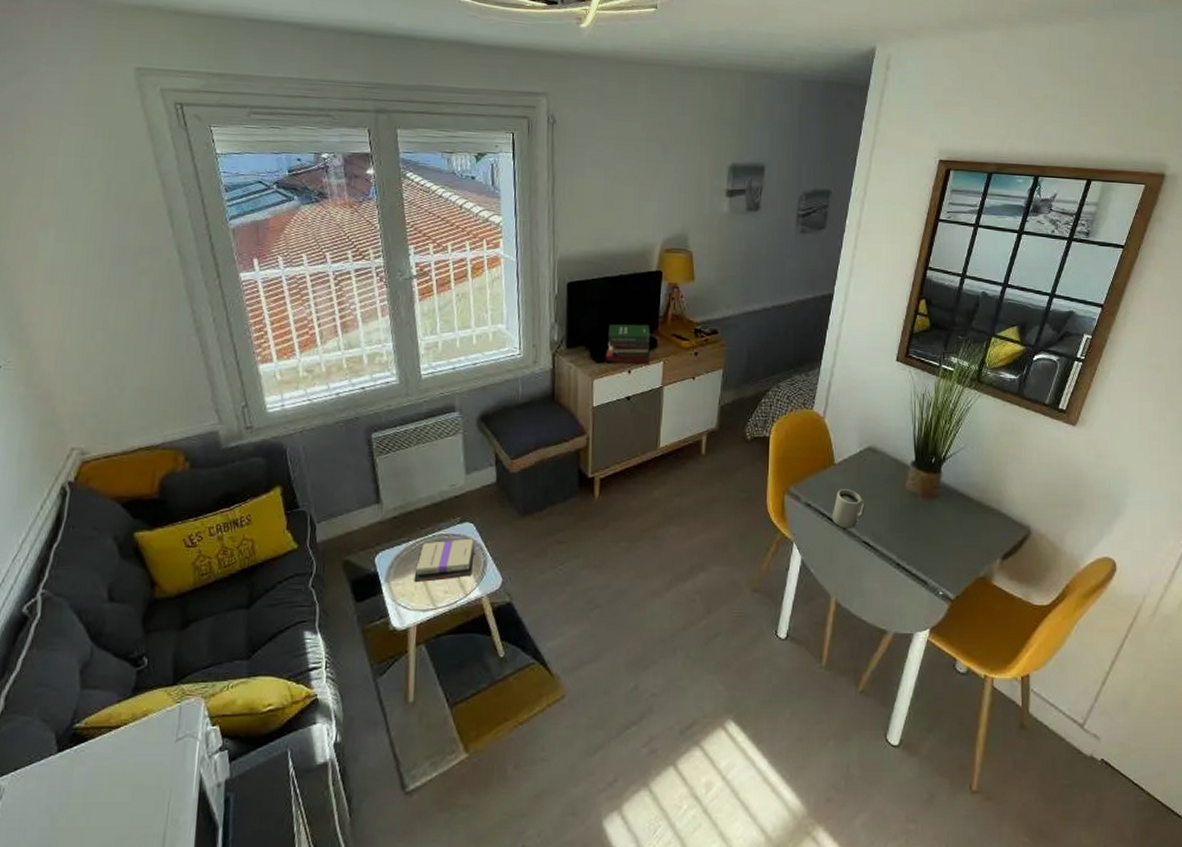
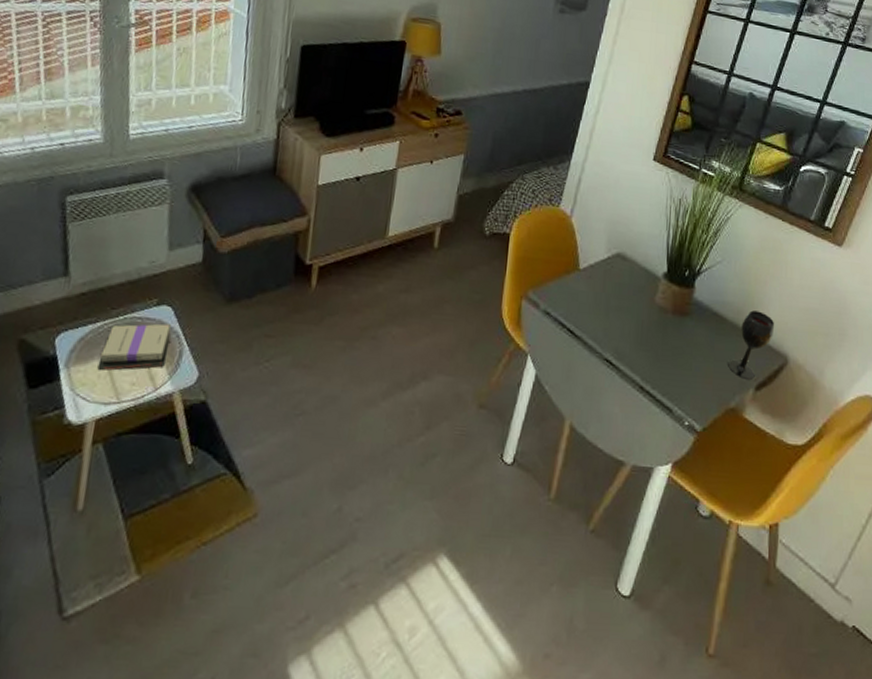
books: present [606,324,650,364] -> none [336,95,388,143]
mug: present [831,489,866,530] -> none [572,298,611,344]
wine glass: none [976,489,1017,551] -> present [728,310,775,380]

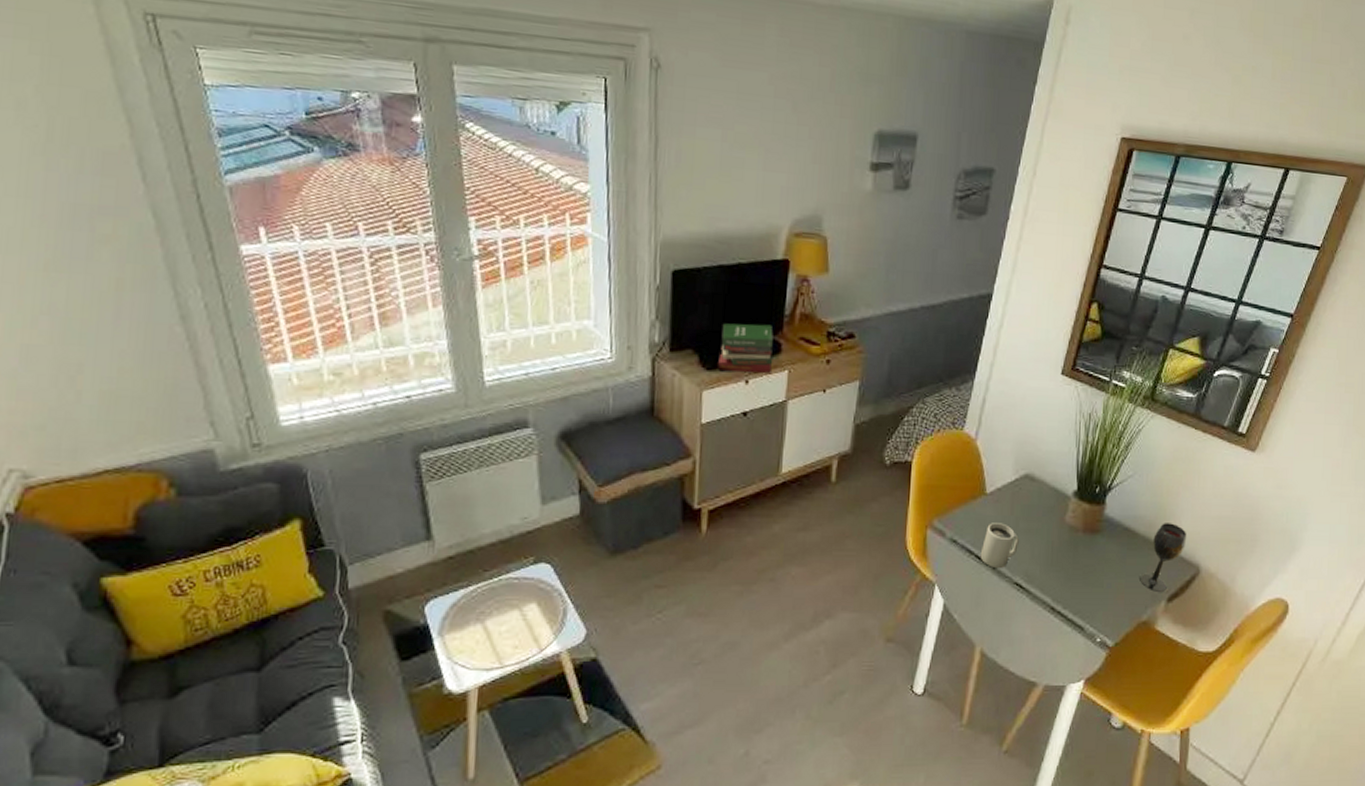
books: present [97,323,171,371] -> none [475,582,552,637]
books: none [336,95,388,143] -> present [718,323,773,373]
mug: none [572,298,611,344] -> present [980,523,1020,569]

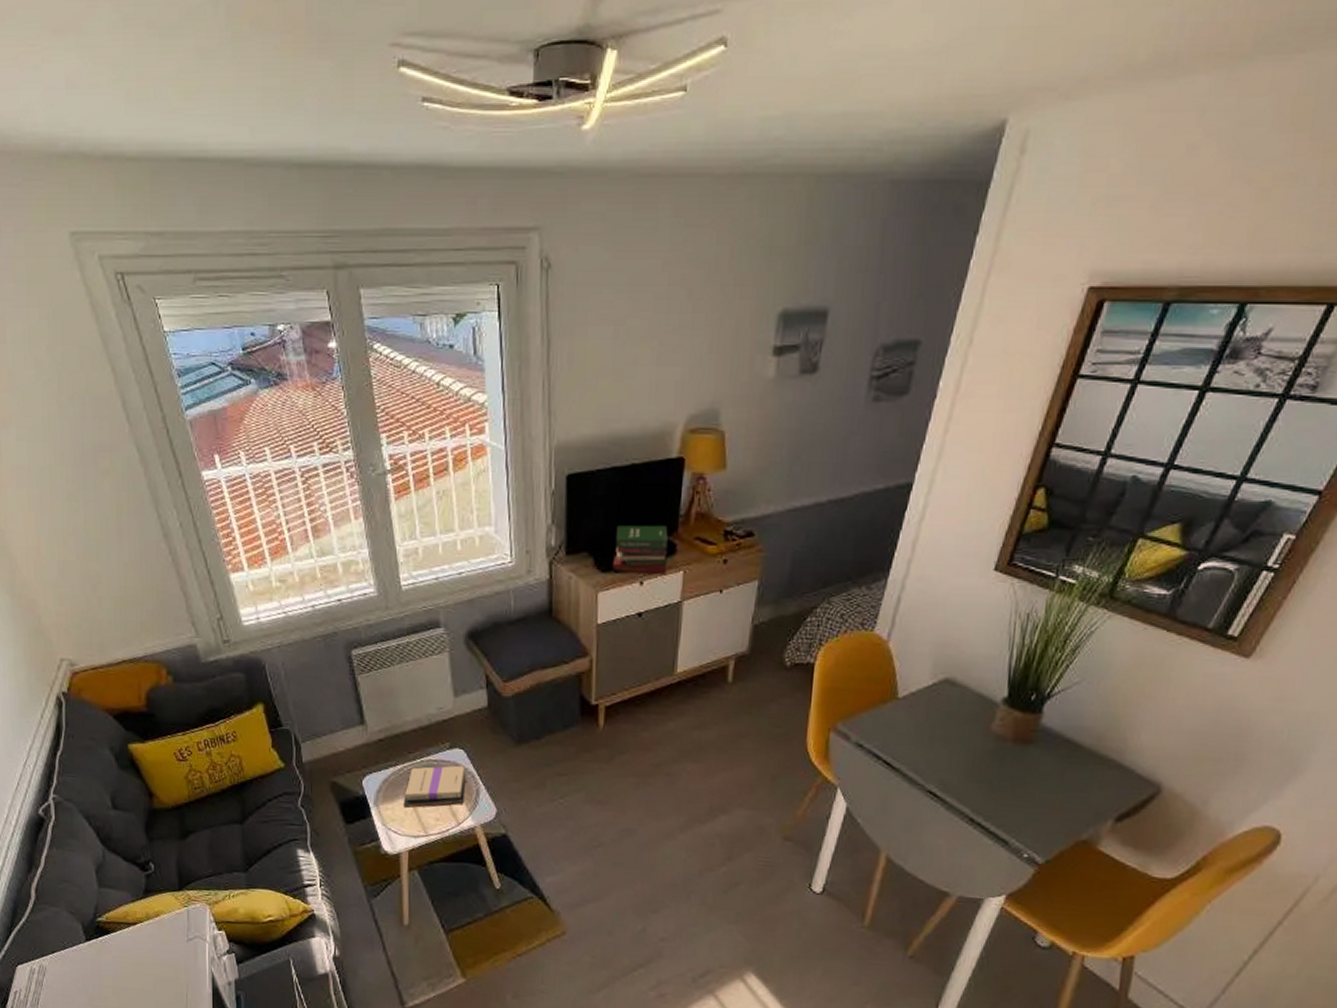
books: none [475,582,552,637] -> present [403,765,466,809]
mug: present [980,523,1020,569] -> none [888,728,936,776]
wine glass: present [1140,523,1187,592] -> none [1081,736,1147,811]

